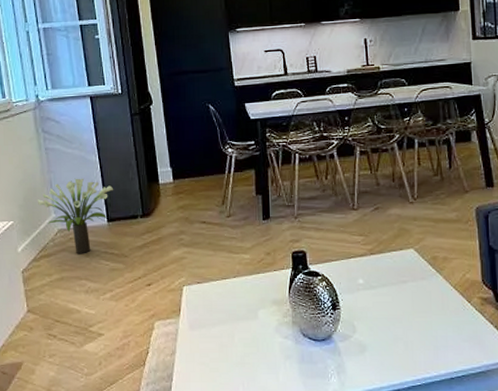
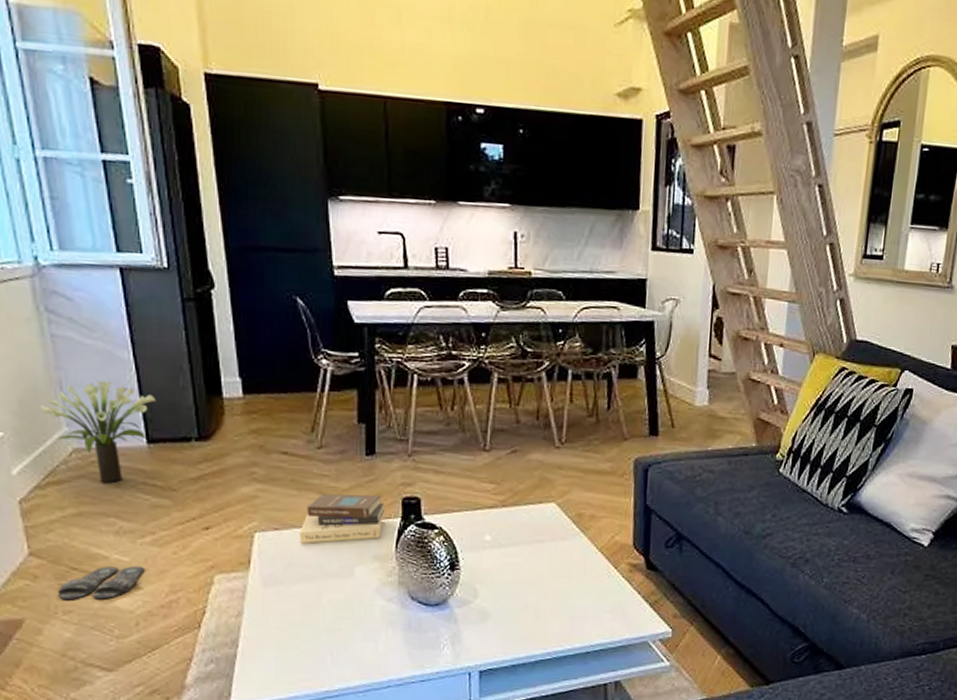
slippers: none [46,317,105,346] -> present [58,565,144,601]
books: none [215,250,279,293] -> present [299,494,384,543]

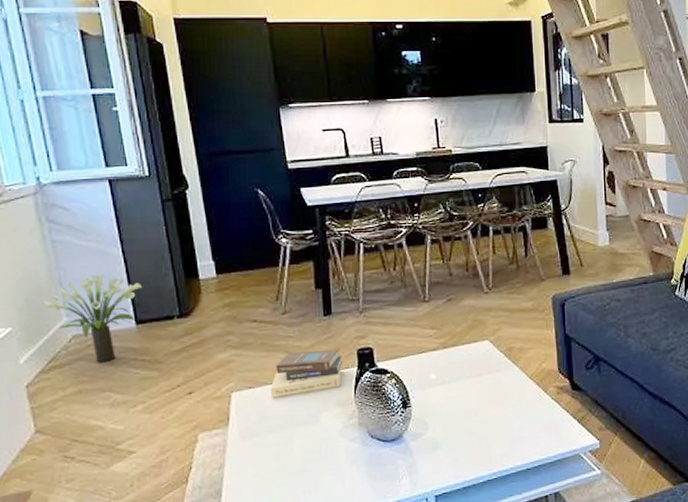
slippers: present [58,565,144,601] -> none [62,432,137,470]

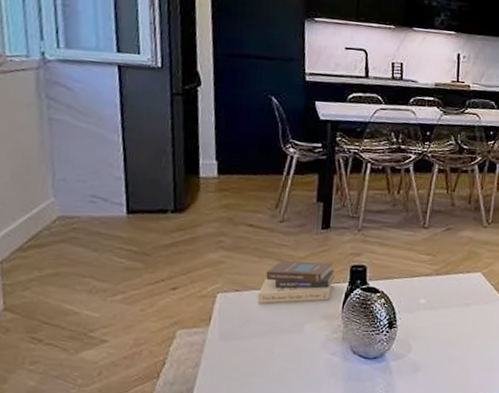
potted plant: present [42,274,143,363] -> none [30,158,140,248]

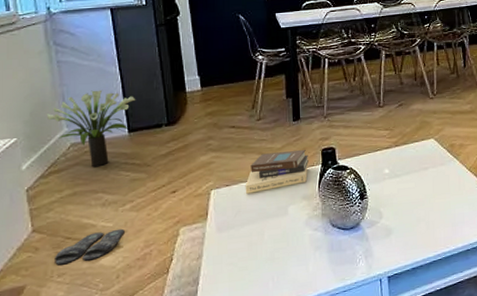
slippers: none [28,321,112,352] -> present [55,228,125,265]
potted plant: none [30,158,140,248] -> present [46,90,136,167]

